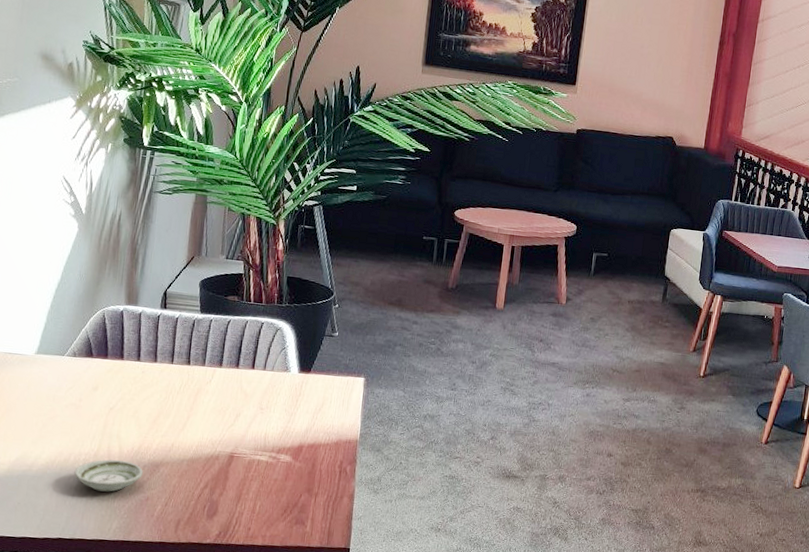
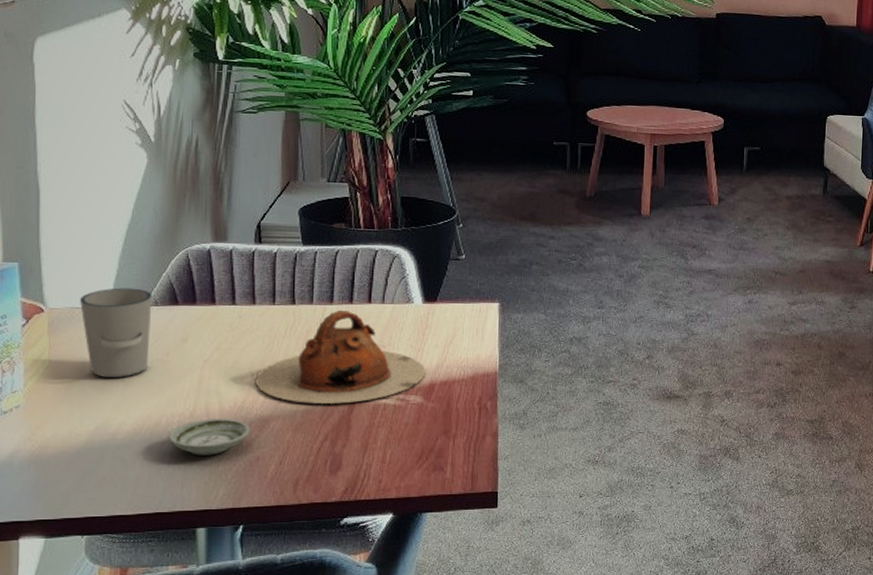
cup: none [12,338,72,417] -> present [80,287,152,378]
teapot: none [151,373,296,457] -> present [255,310,426,405]

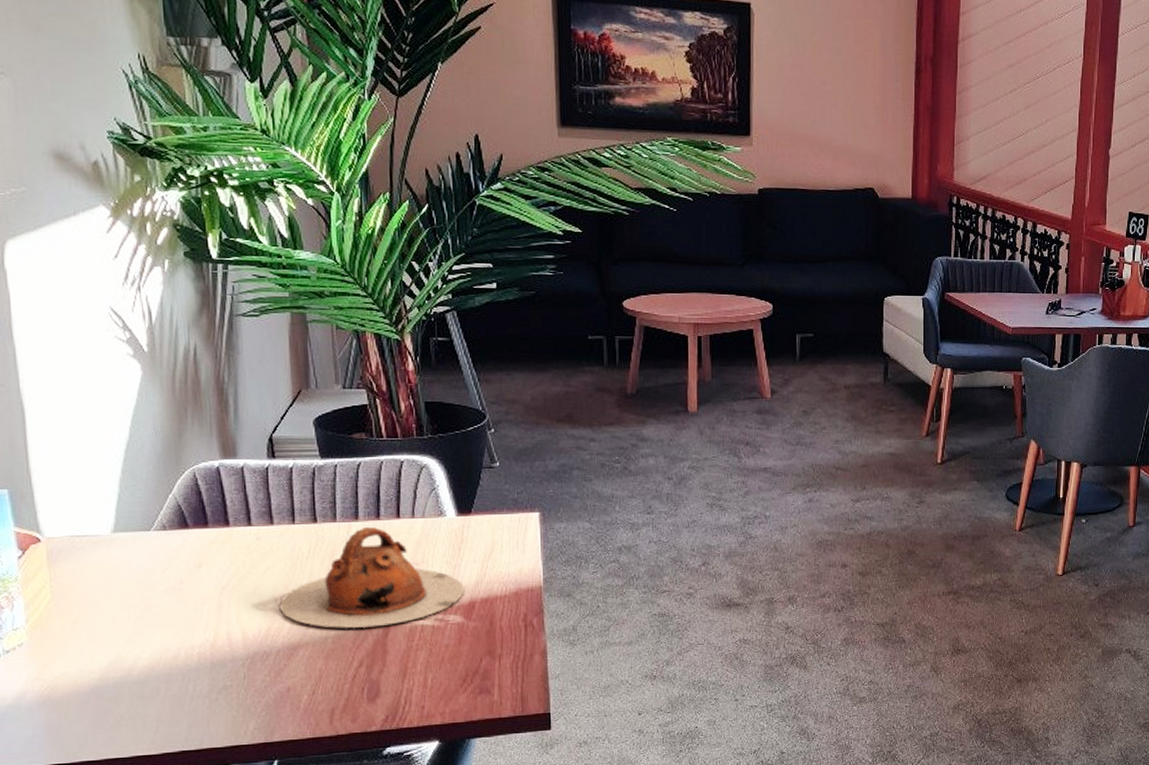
cup: present [80,287,152,378] -> none [80,512,161,610]
saucer: present [167,419,250,455] -> none [188,648,278,689]

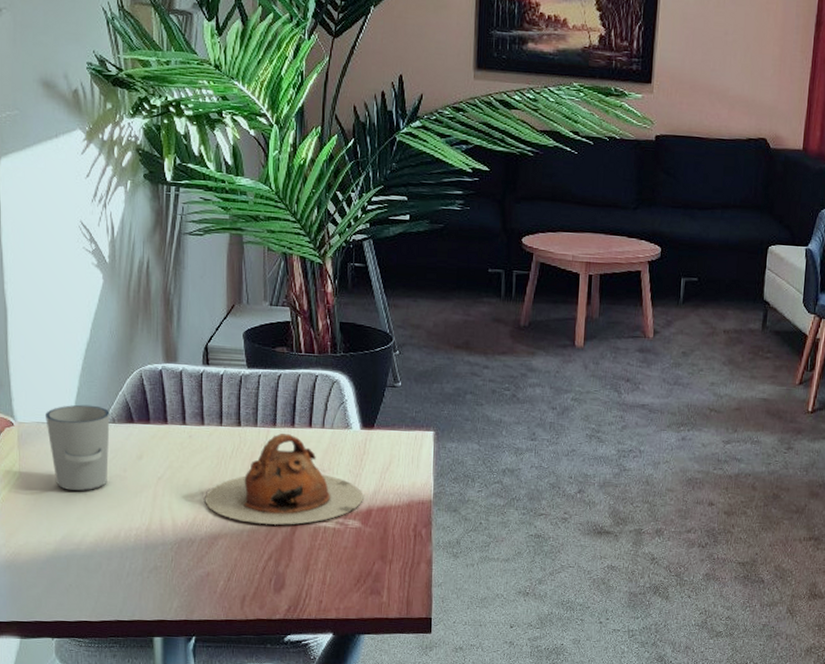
cup: none [80,512,161,610] -> present [46,404,110,491]

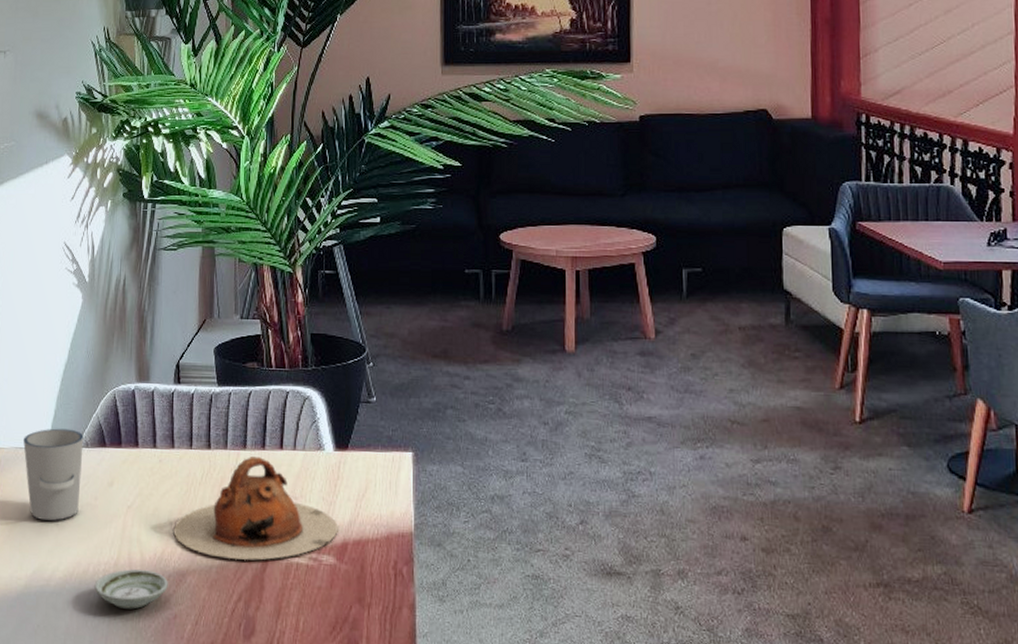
saucer: none [126,534,200,569] -> present [94,569,168,609]

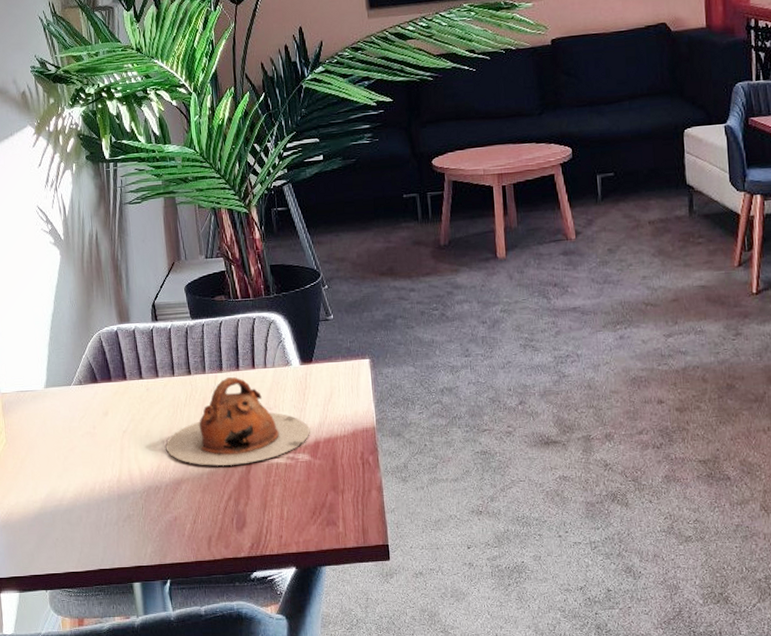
cup: present [23,428,84,521] -> none [23,370,80,451]
saucer: present [94,569,168,609] -> none [102,483,167,517]

